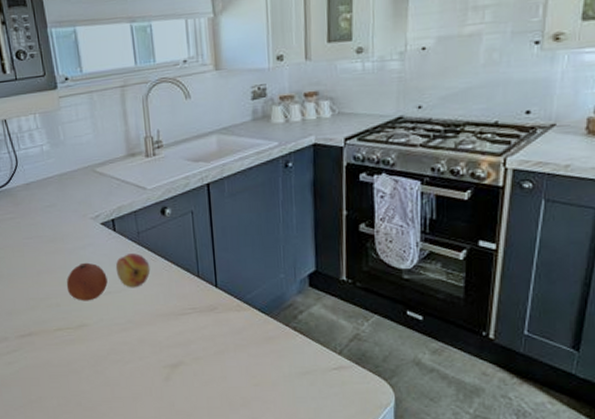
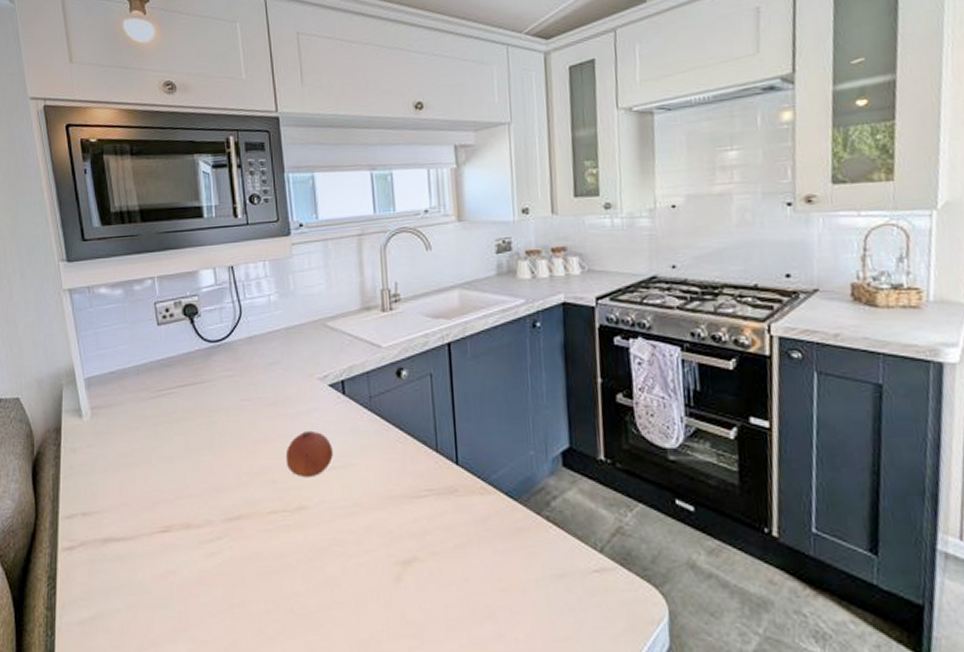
fruit: present [115,253,151,288] -> none [343,421,383,463]

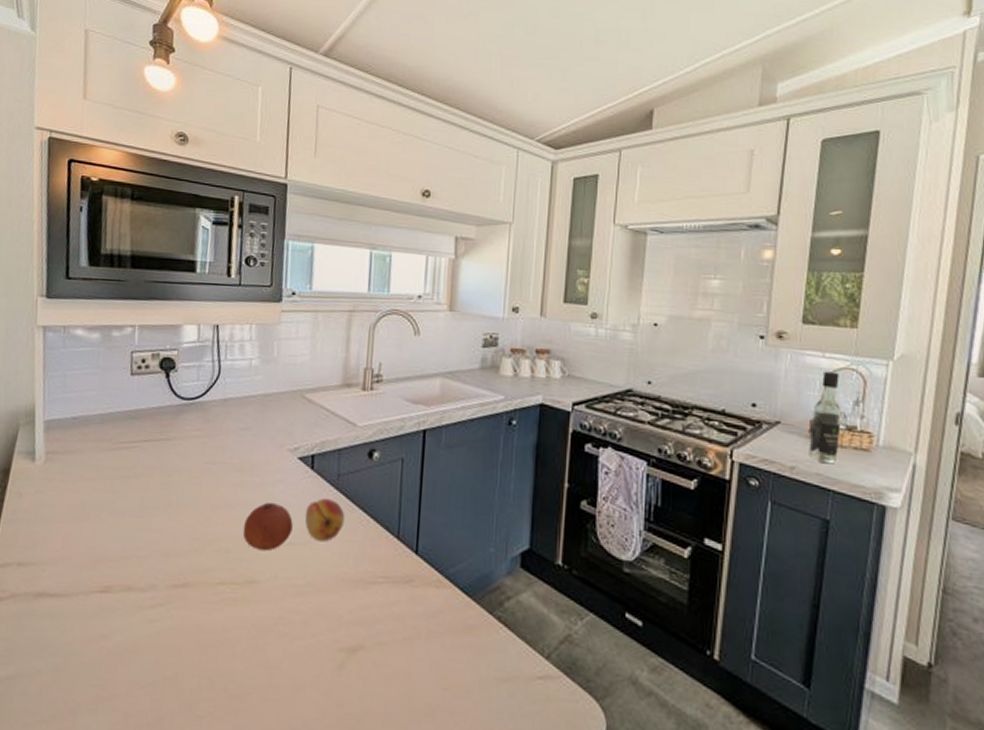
fruit: none [343,421,383,463] -> present [304,498,345,542]
bottle: none [851,230,886,327] -> present [809,371,842,464]

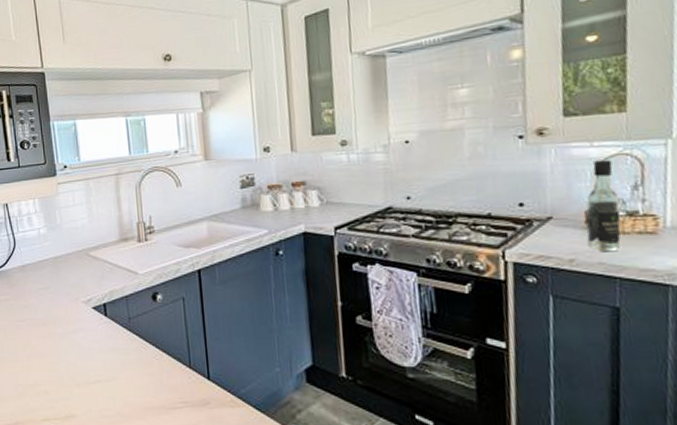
fruit: present [242,502,293,551] -> none [55,348,97,390]
fruit: present [304,498,345,542] -> none [105,340,141,377]

